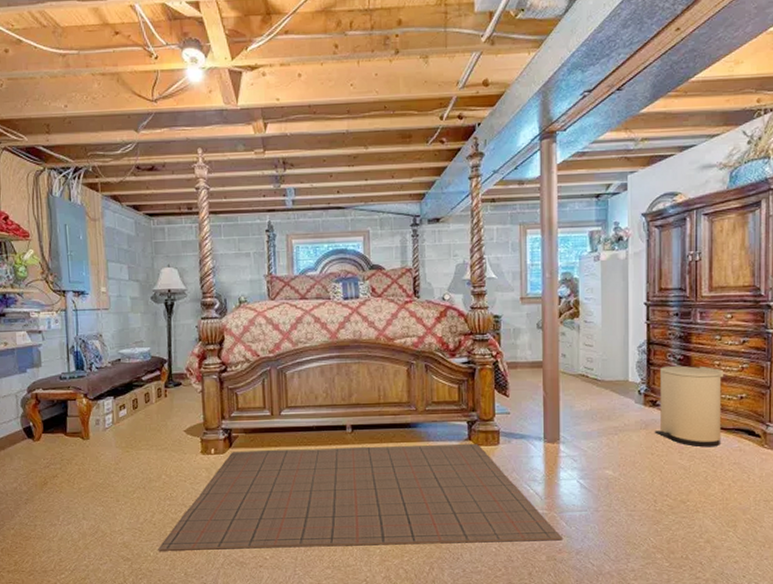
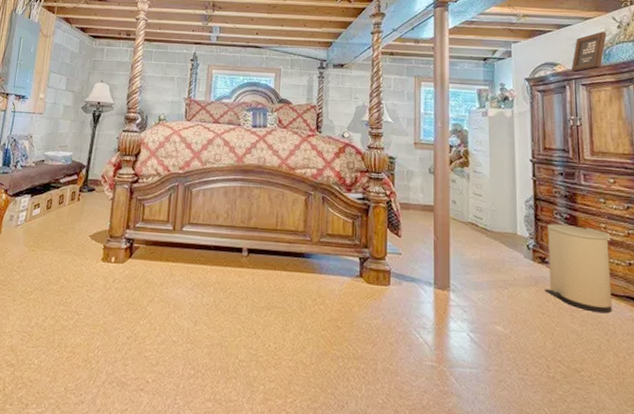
rug: present [158,444,563,551] -> none [43,262,452,399]
picture frame: none [693,150,735,202] -> present [571,32,607,73]

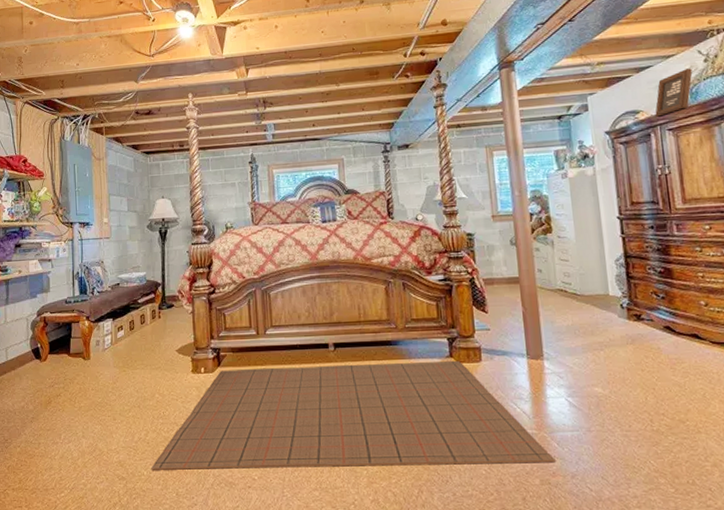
rug: none [43,262,452,399] -> present [151,361,556,470]
pedal bin: present [544,224,613,314] -> none [641,278,716,363]

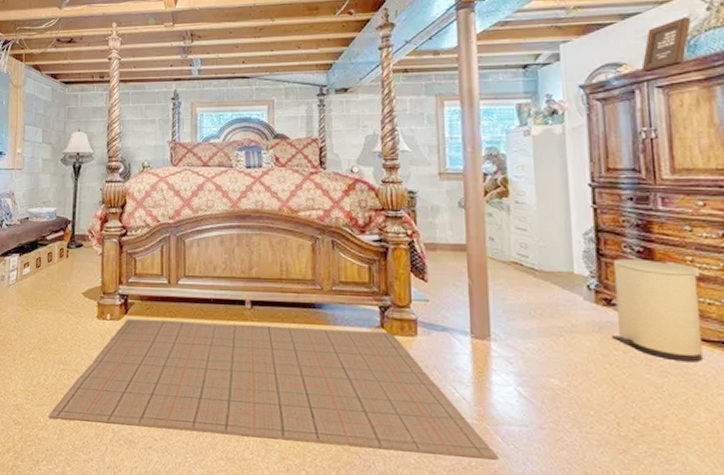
pedal bin: none [641,278,716,363] -> present [611,259,704,363]

